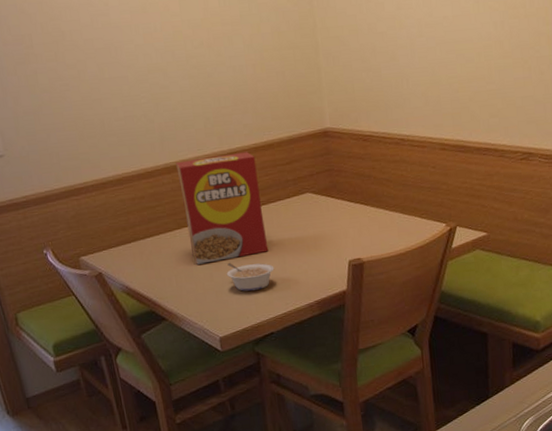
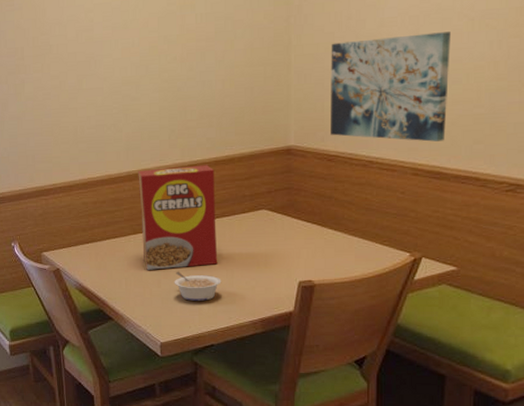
wall art: none [354,13,465,118] -> present [331,32,451,142]

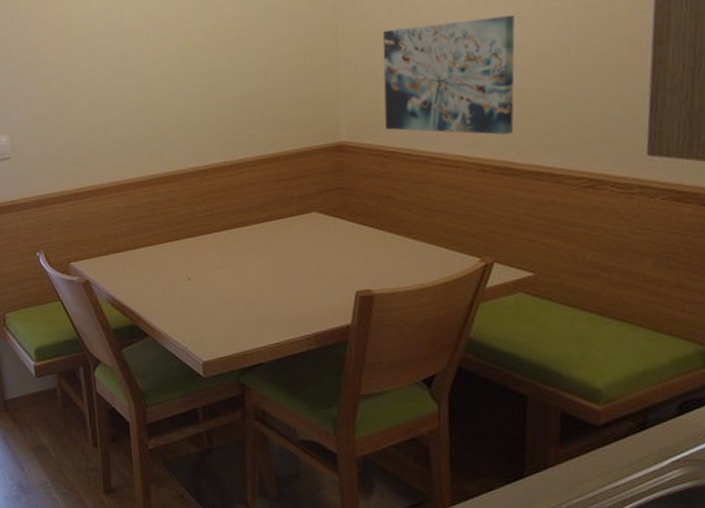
cereal box: present [138,165,218,270] -> none [174,164,265,281]
legume: present [174,272,222,302] -> none [216,282,270,315]

